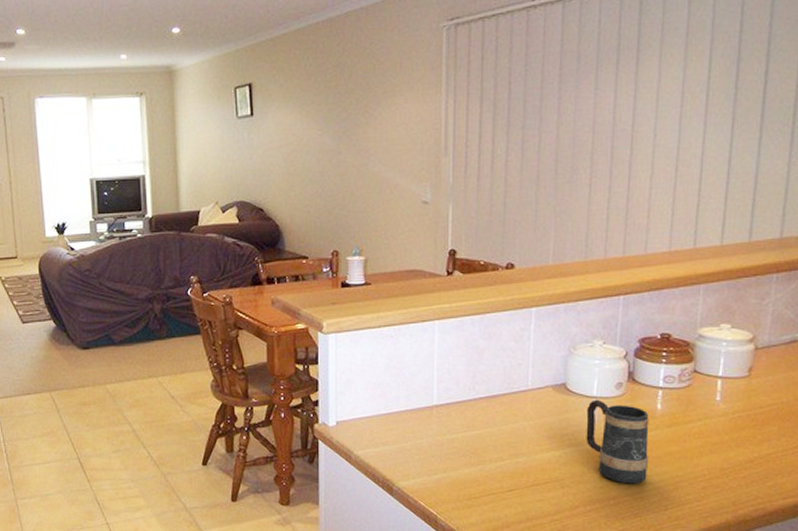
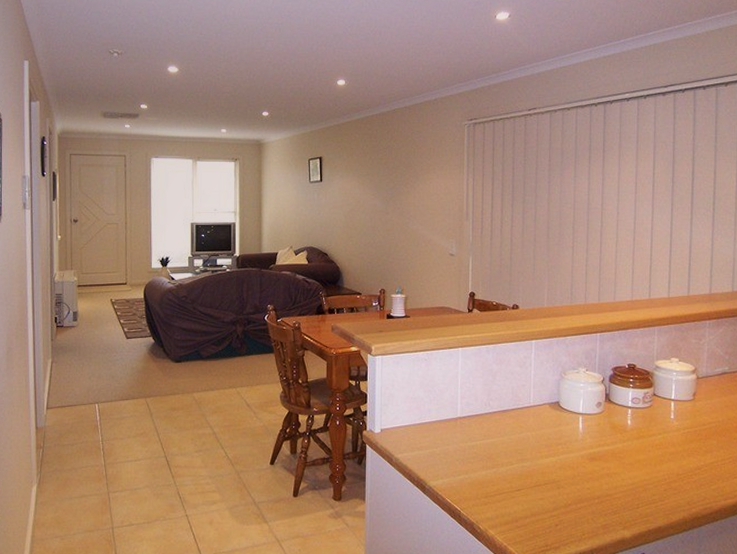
mug: present [586,399,649,484] -> none [575,415,624,486]

